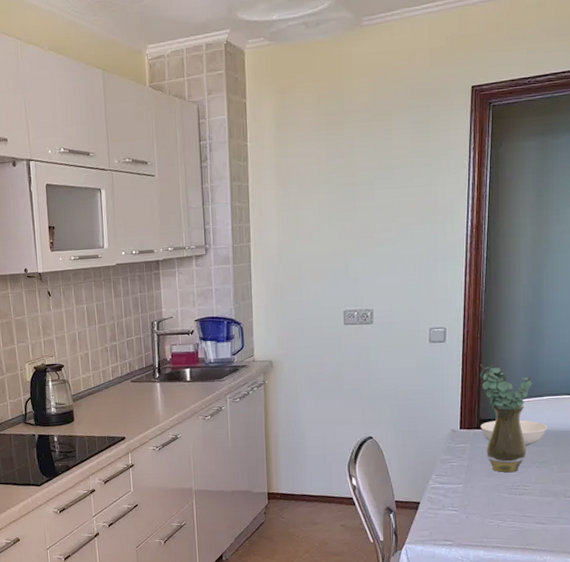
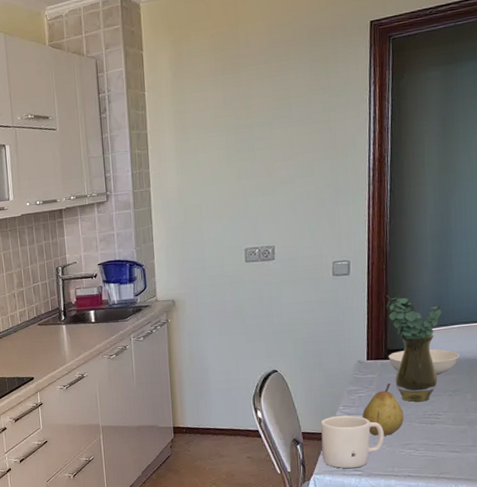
mug: none [414,484,474,539] -> present [321,415,384,469]
fruit: none [454,453,494,506] -> present [362,383,404,436]

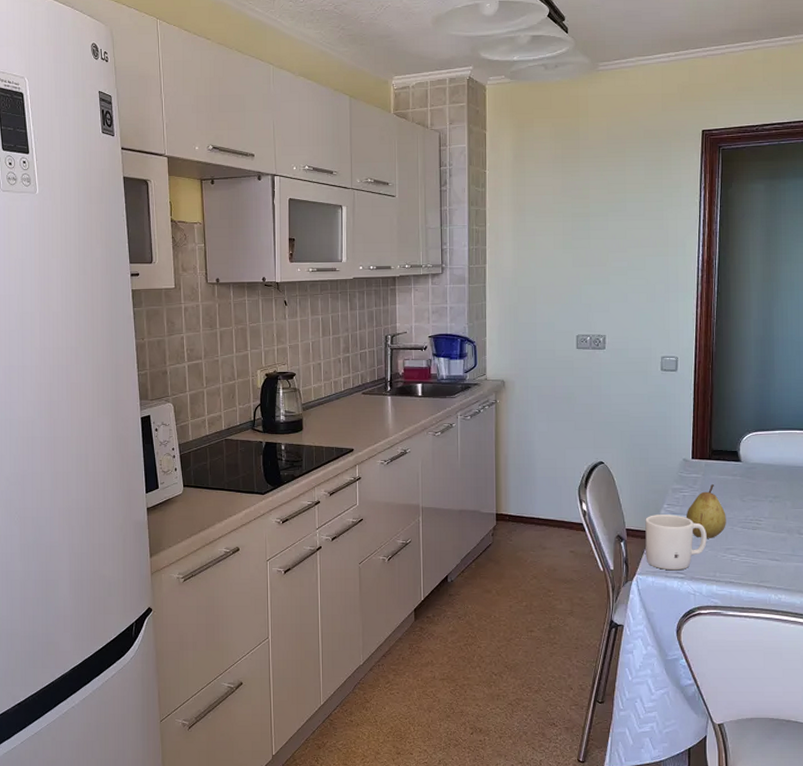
vase: present [386,294,442,402] -> none [711,394,764,506]
bowl: present [388,349,459,376] -> none [712,452,780,481]

